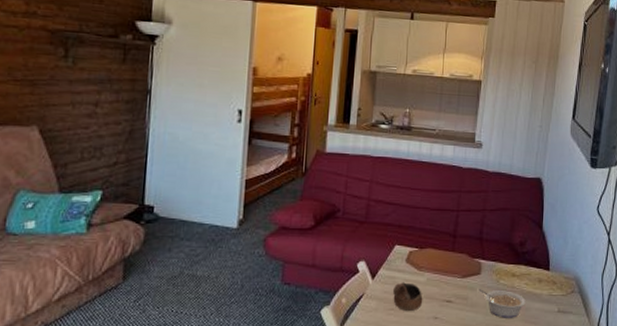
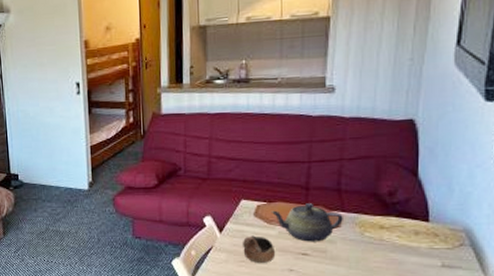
teapot: none [421,251,483,289] -> present [271,203,343,242]
legume: present [478,289,527,318] -> none [339,242,400,272]

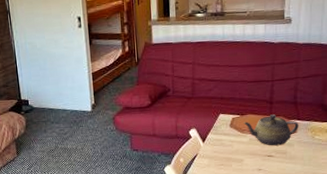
cup: present [242,235,276,263] -> none [220,143,248,165]

